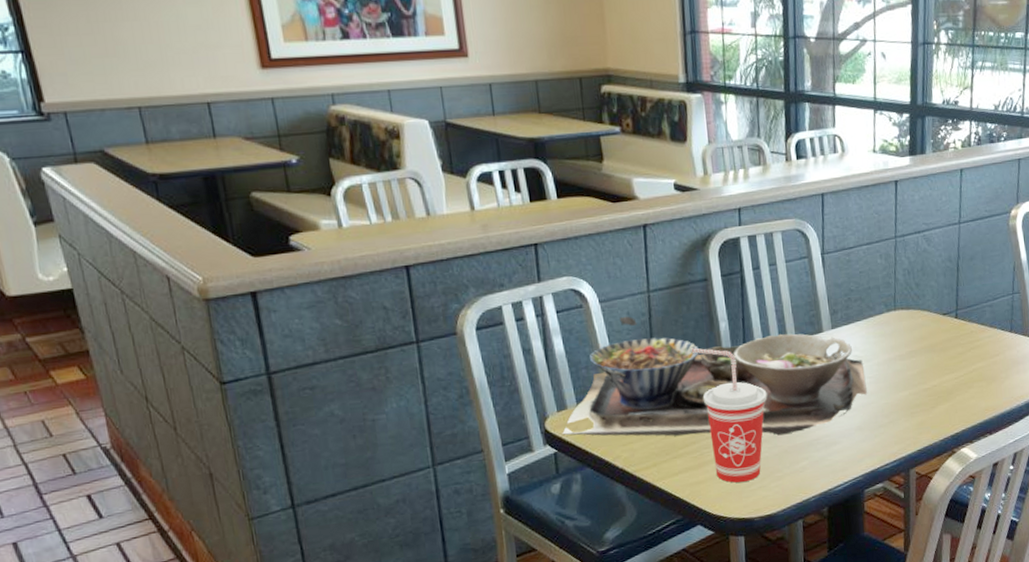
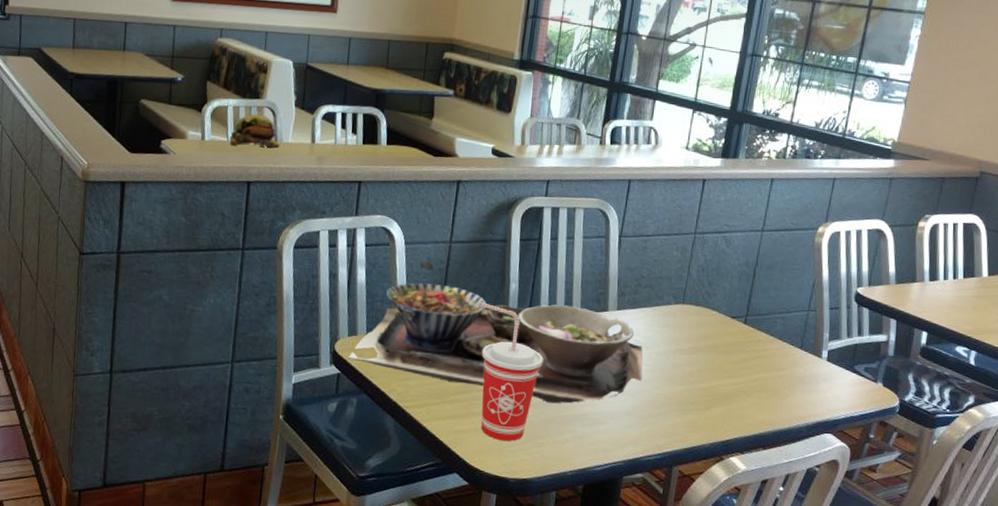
burger: none [372,187,434,229] -> present [229,114,279,149]

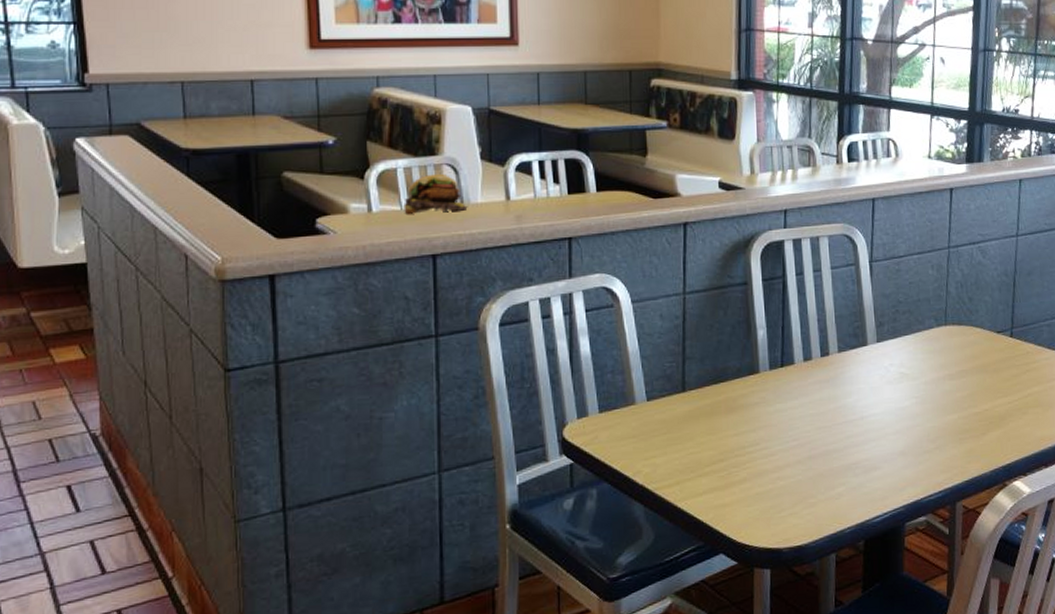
food tray: present [347,260,643,403] -> none [579,318,912,456]
beverage cup: present [478,302,543,441] -> none [724,356,804,508]

